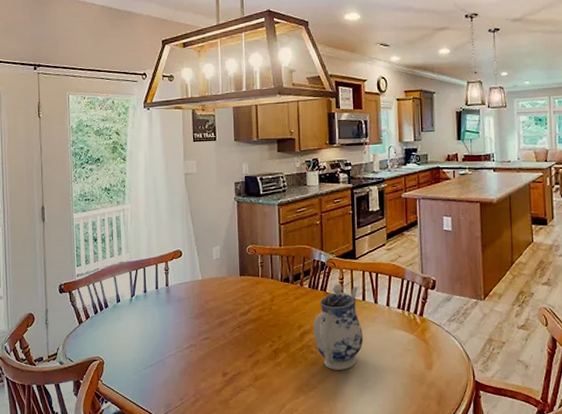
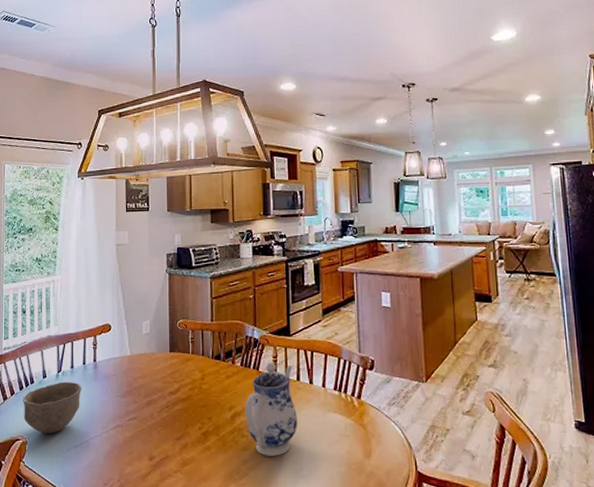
bowl: none [98,305,156,355] -> present [23,381,83,434]

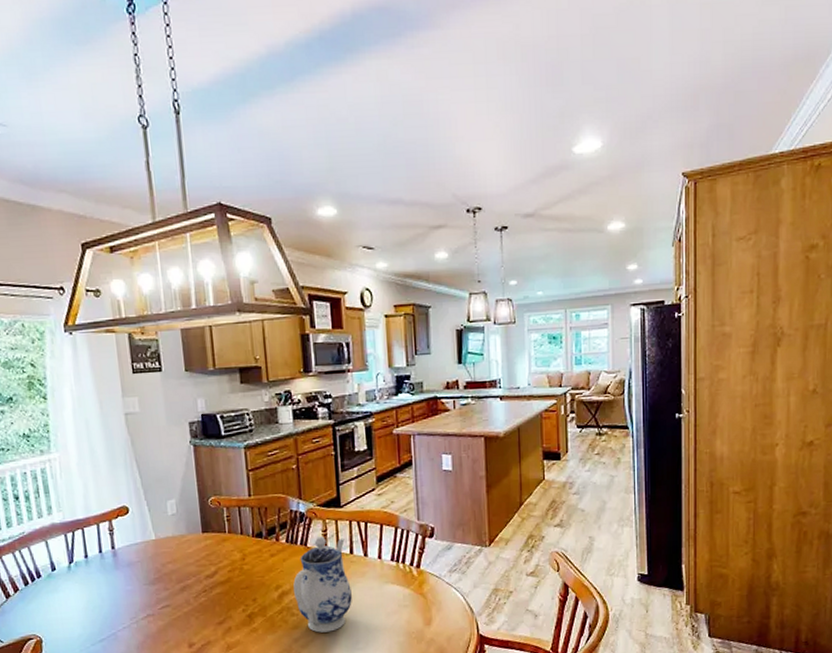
bowl: present [23,381,83,434] -> none [30,572,102,630]

